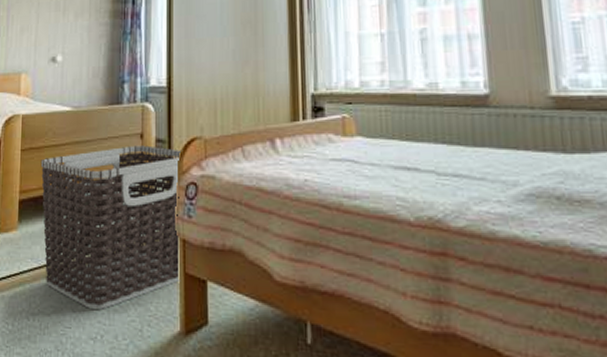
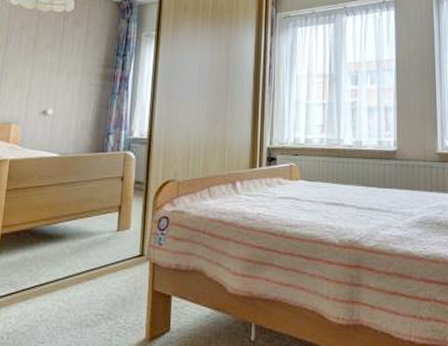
clothes hamper: present [40,145,182,311] -> none [22,186,157,326]

